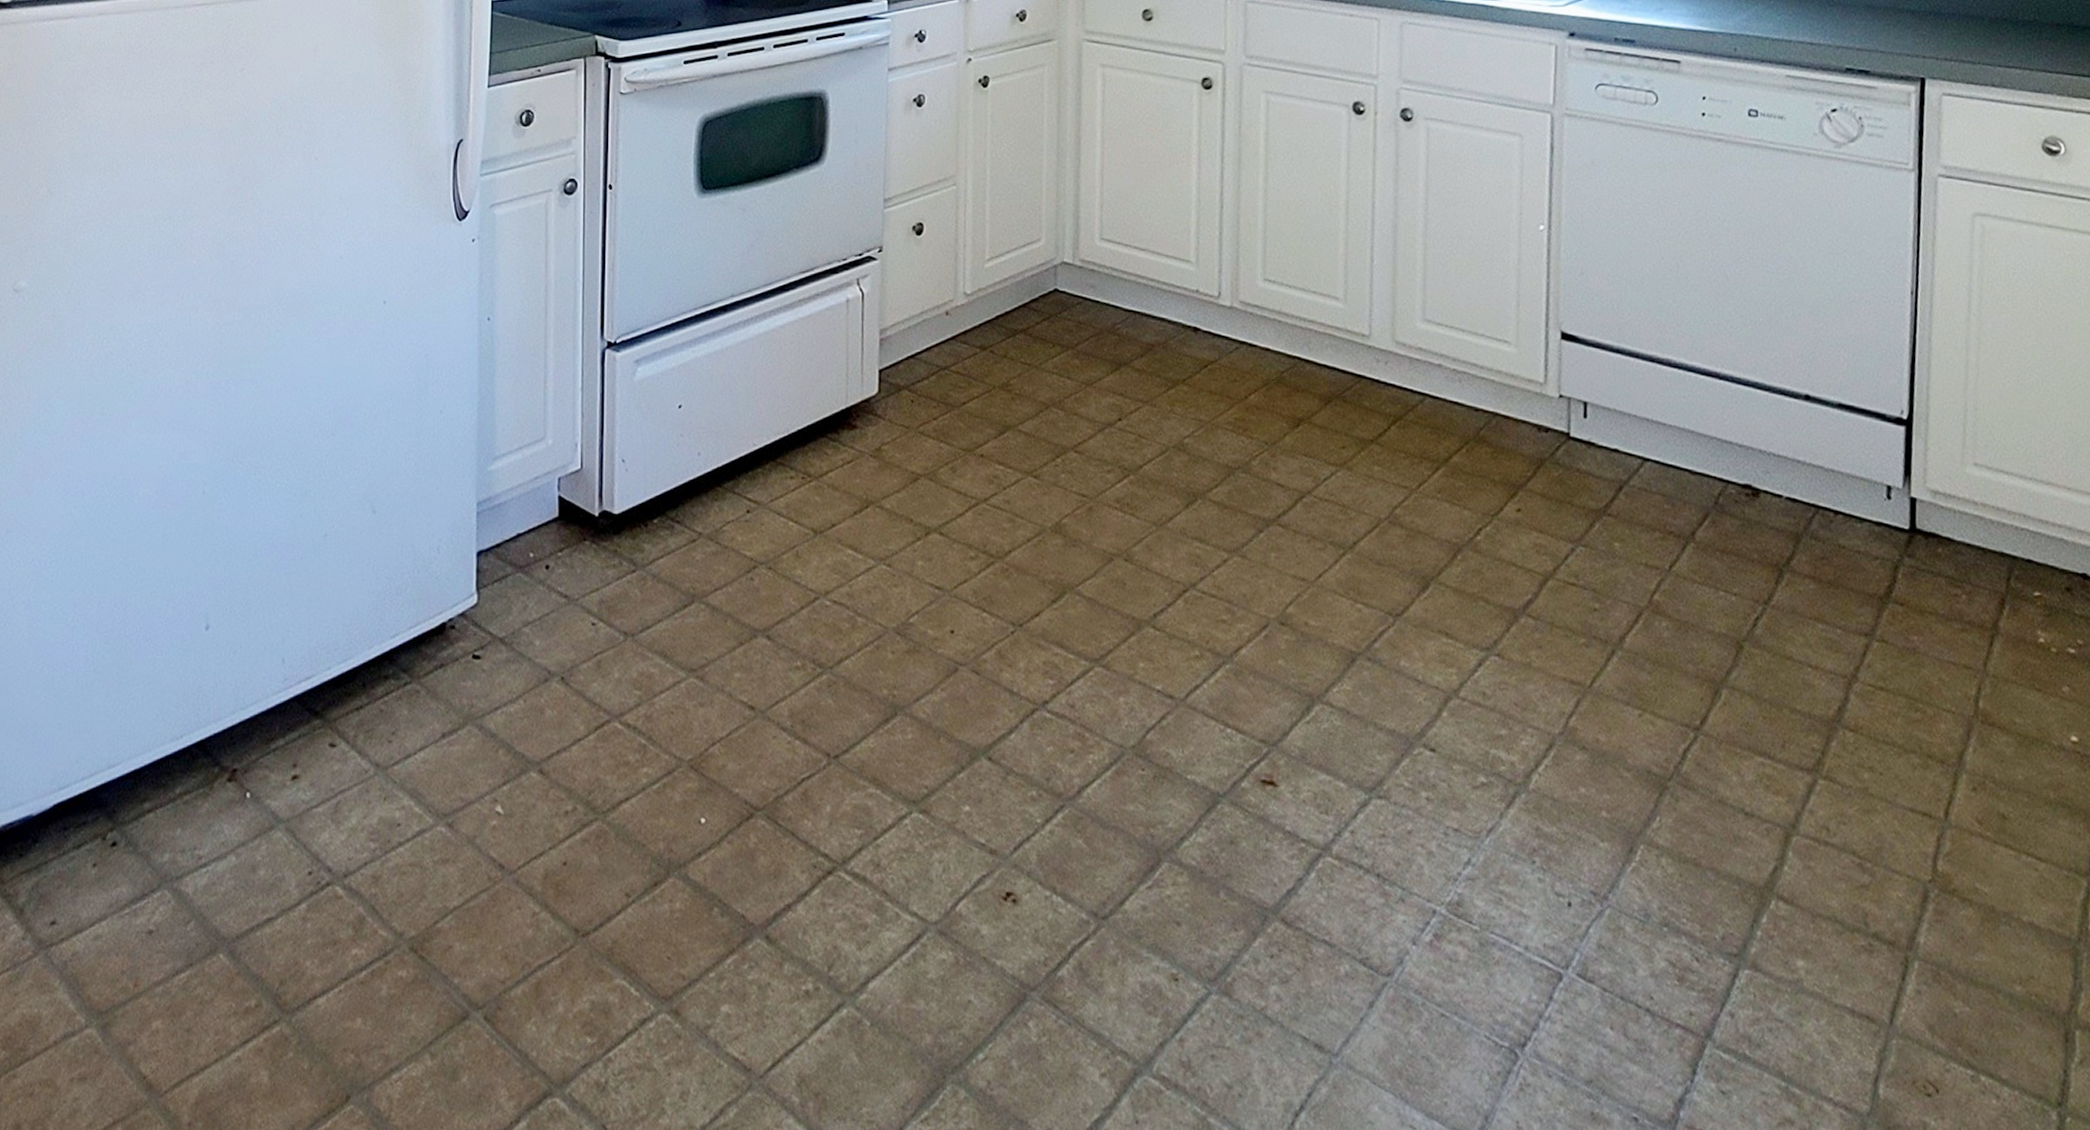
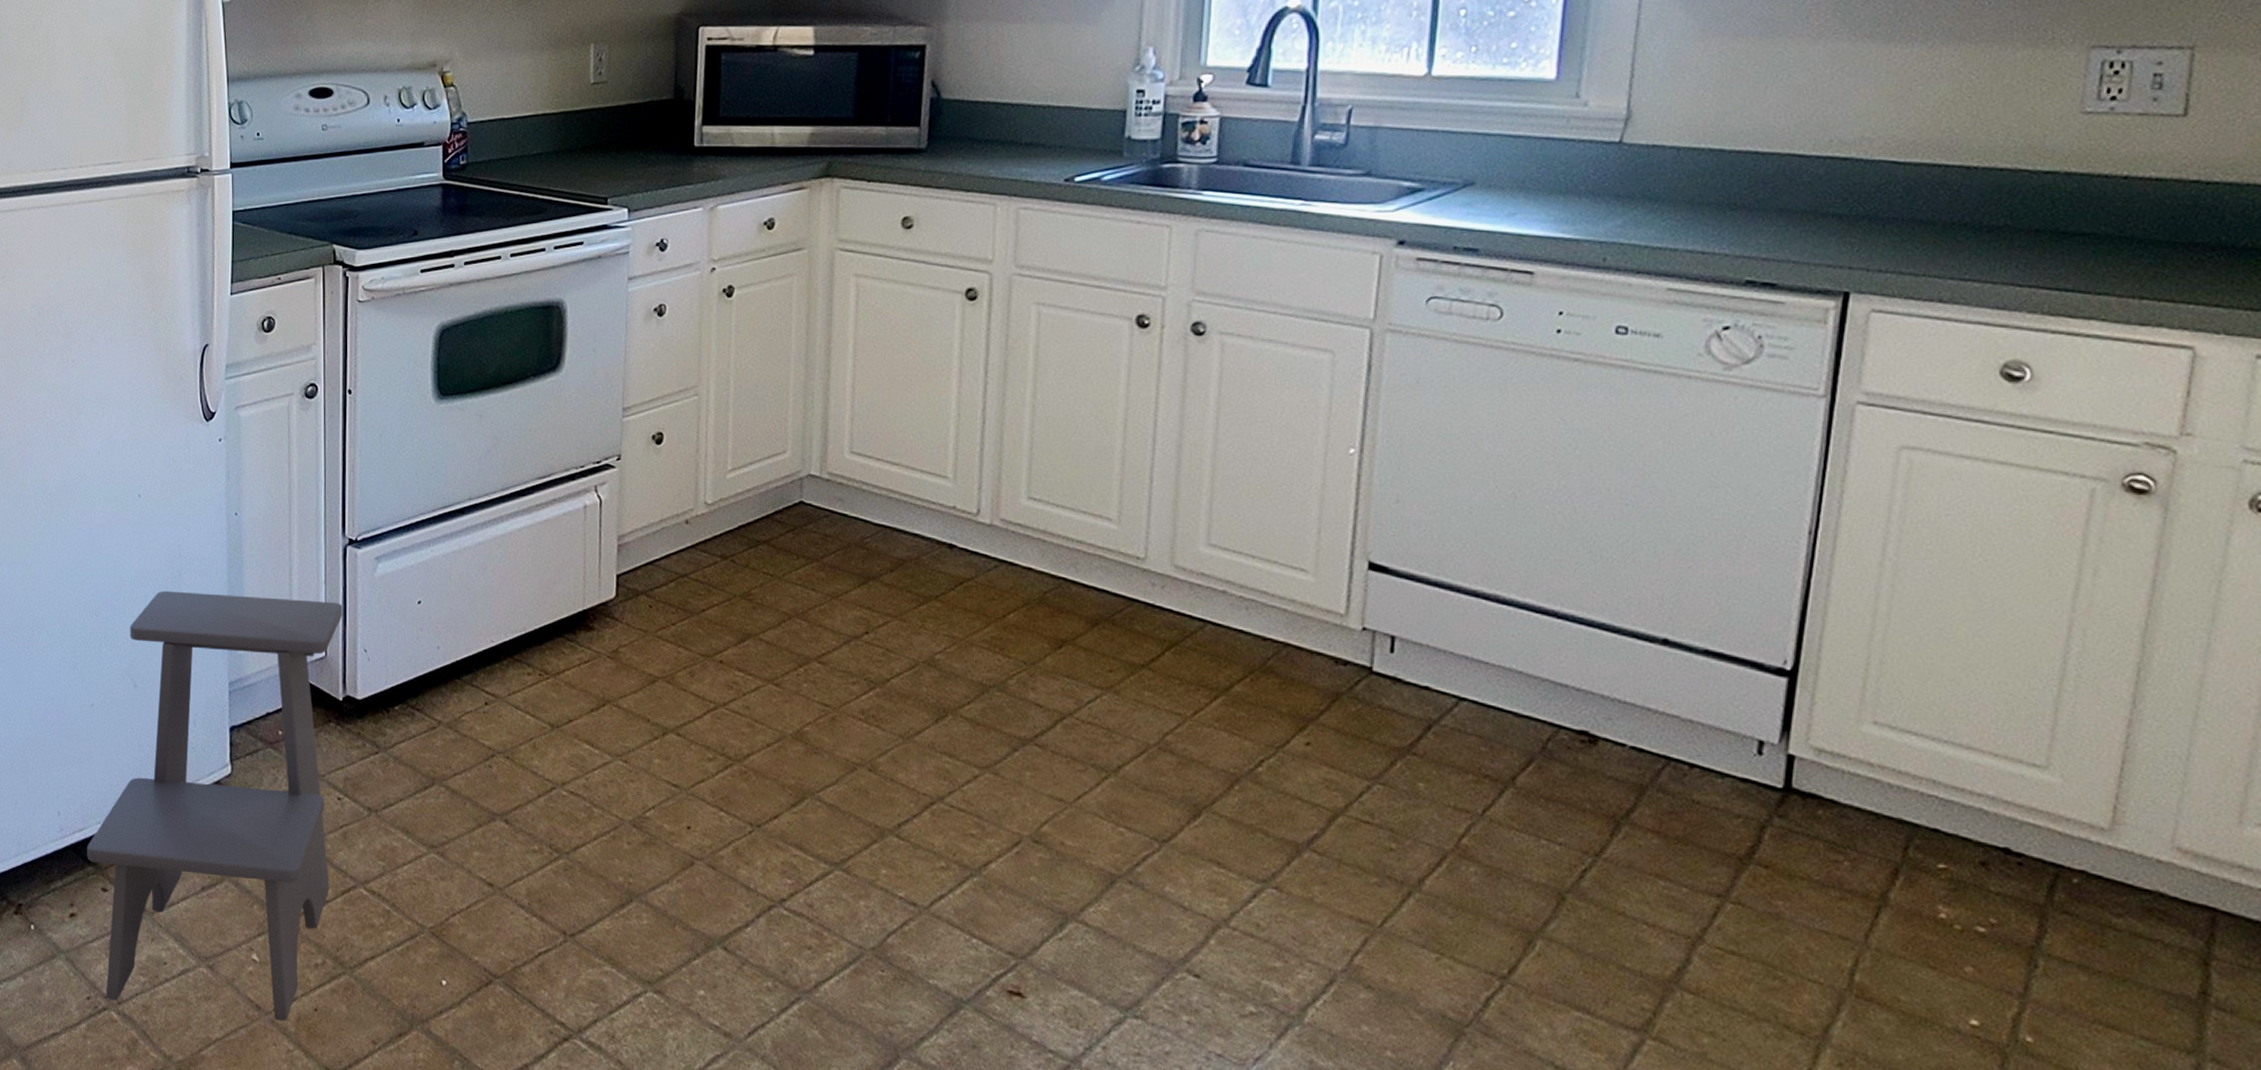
step stool: none [314,405,600,879] -> present [87,590,343,1020]

